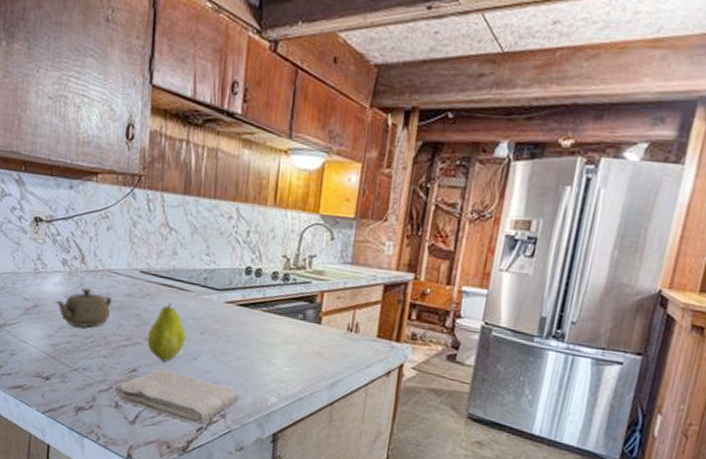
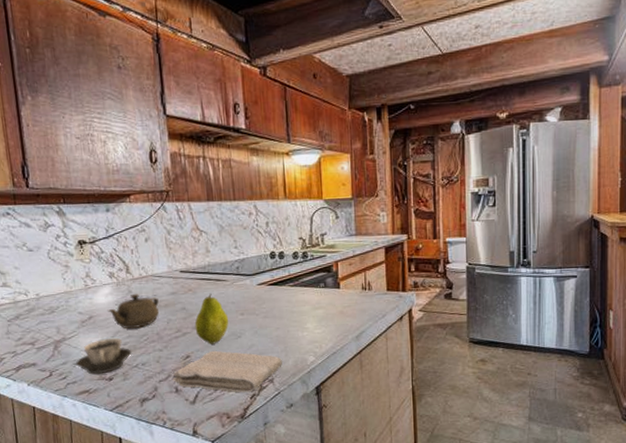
cup: none [12,332,74,371] -> present [75,337,132,375]

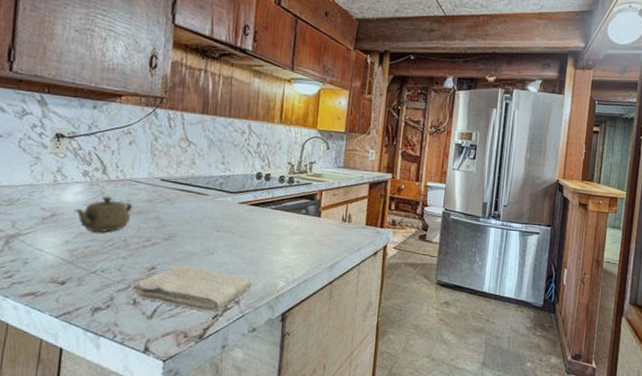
cup: present [75,337,132,375] -> none [25,239,92,277]
fruit: present [194,293,229,344] -> none [166,205,204,258]

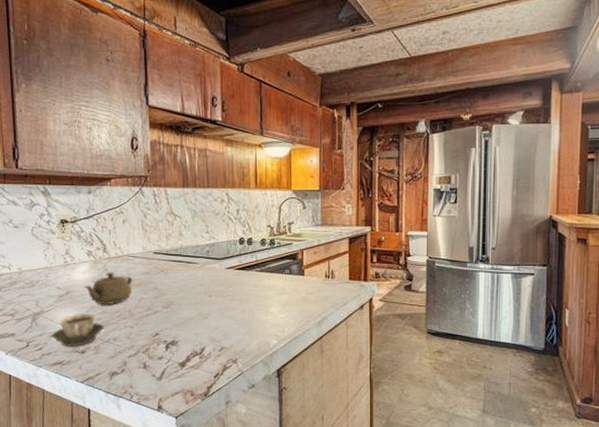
cup: none [25,239,92,277] -> present [51,313,104,347]
washcloth: present [132,264,252,312] -> none [141,329,246,372]

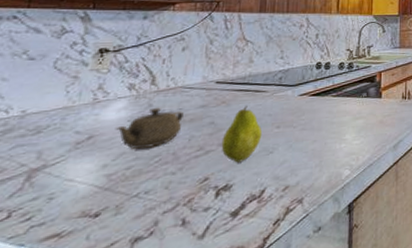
cup: present [51,313,104,347] -> none [50,161,135,212]
fruit: none [165,274,198,324] -> present [221,105,263,163]

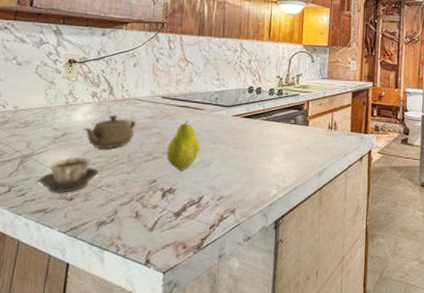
cup: none [50,161,135,212] -> present [38,156,99,193]

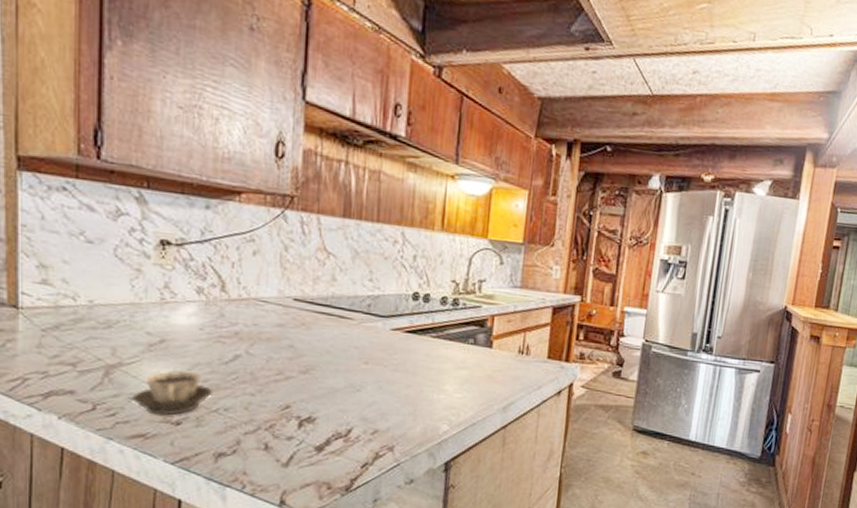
teapot: present [82,114,136,148] -> none [187,318,259,363]
fruit: present [166,120,201,171] -> none [302,331,349,396]

